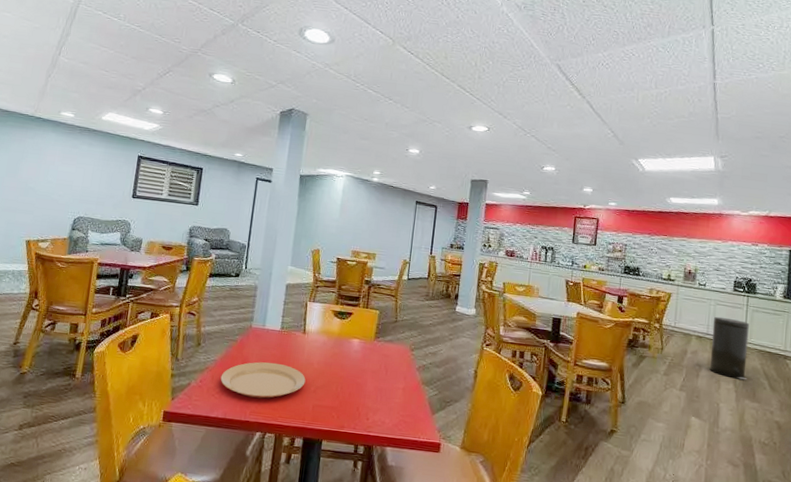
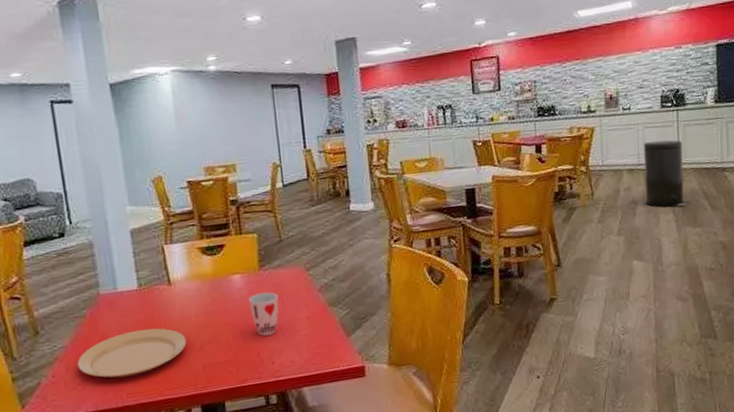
cup: none [359,358,384,395] -> present [248,292,279,336]

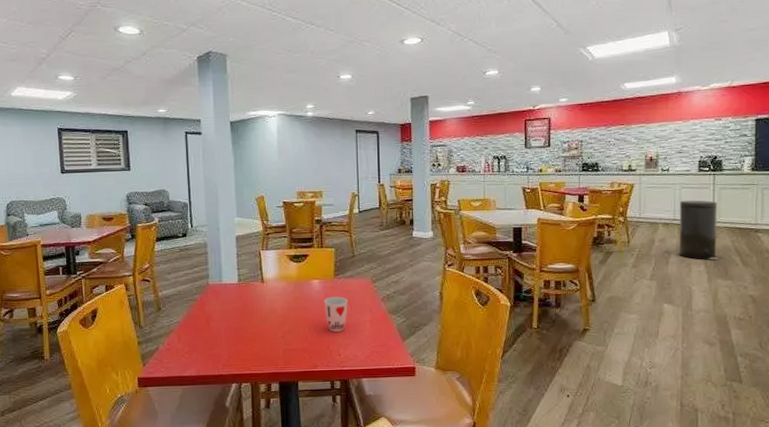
plate: present [77,328,187,379] -> none [187,315,272,352]

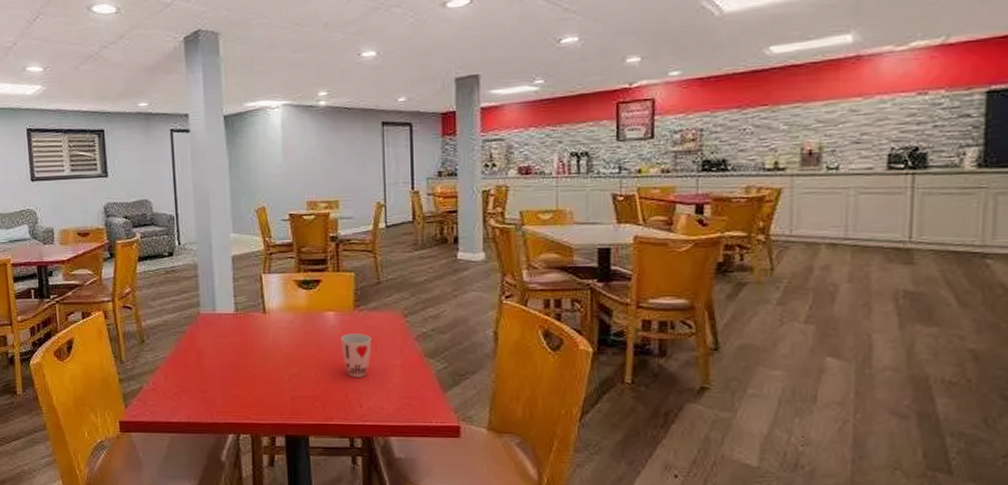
pedal bin: present [679,200,719,260] -> none [852,210,918,297]

